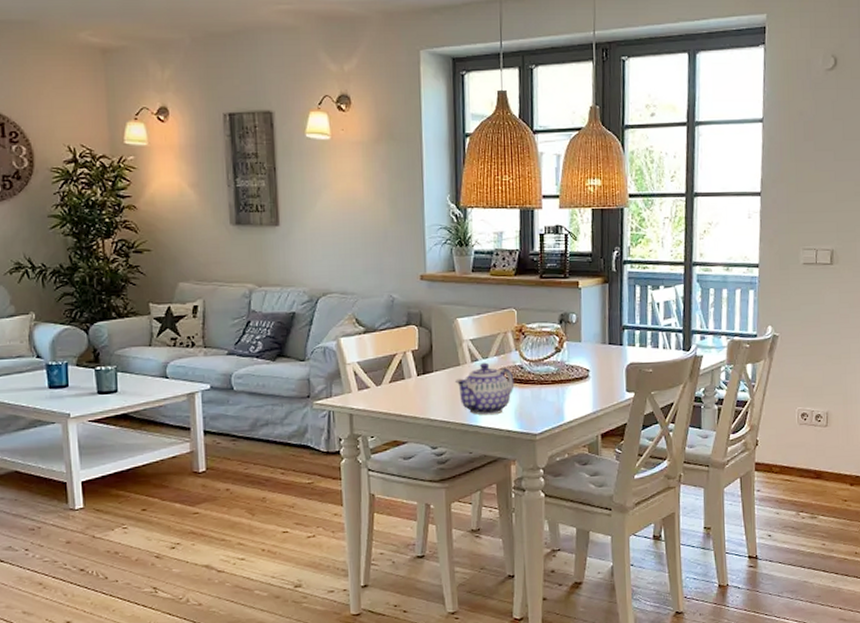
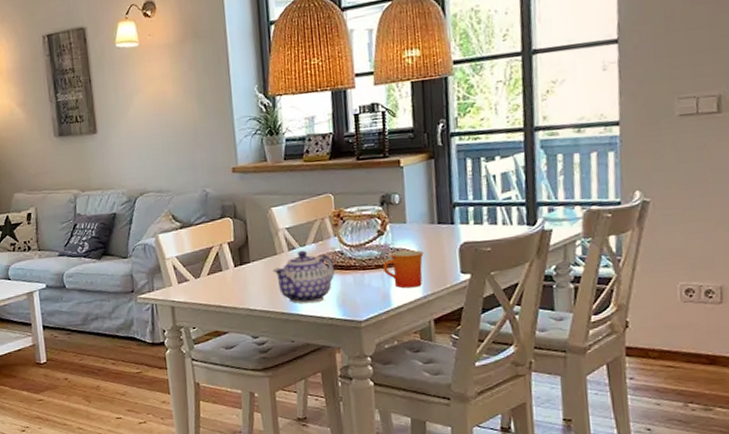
mug: none [558,367,595,404] -> present [382,249,424,289]

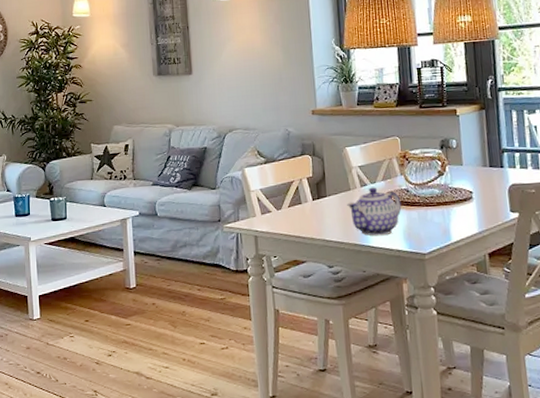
mug: present [382,249,424,289] -> none [443,189,478,224]

